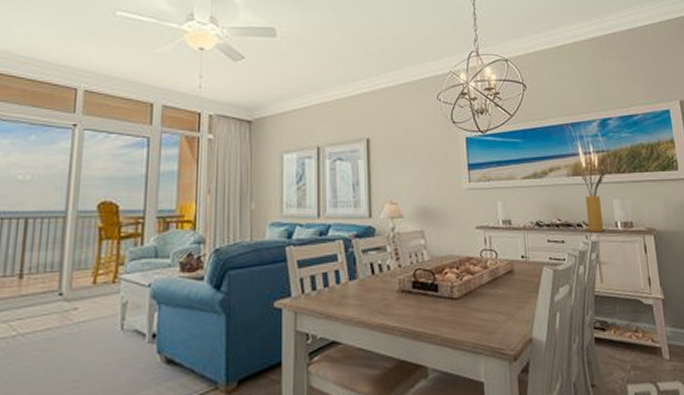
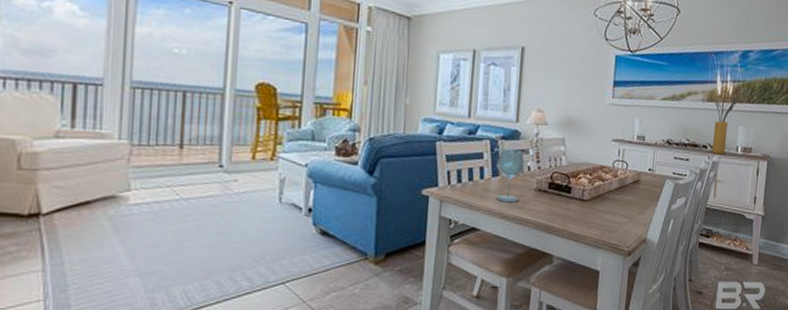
wine glass: none [352,247,384,309] -> present [496,148,525,203]

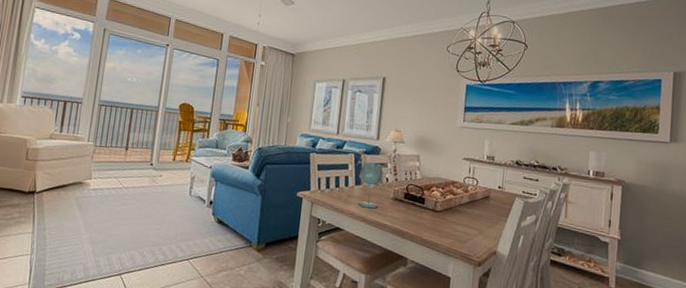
vase: present [712,94,742,155] -> none [562,120,592,177]

